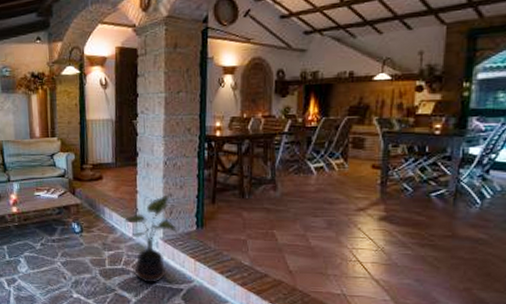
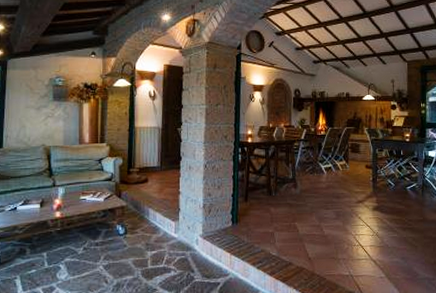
potted plant: present [123,196,177,284] -> none [166,195,215,280]

